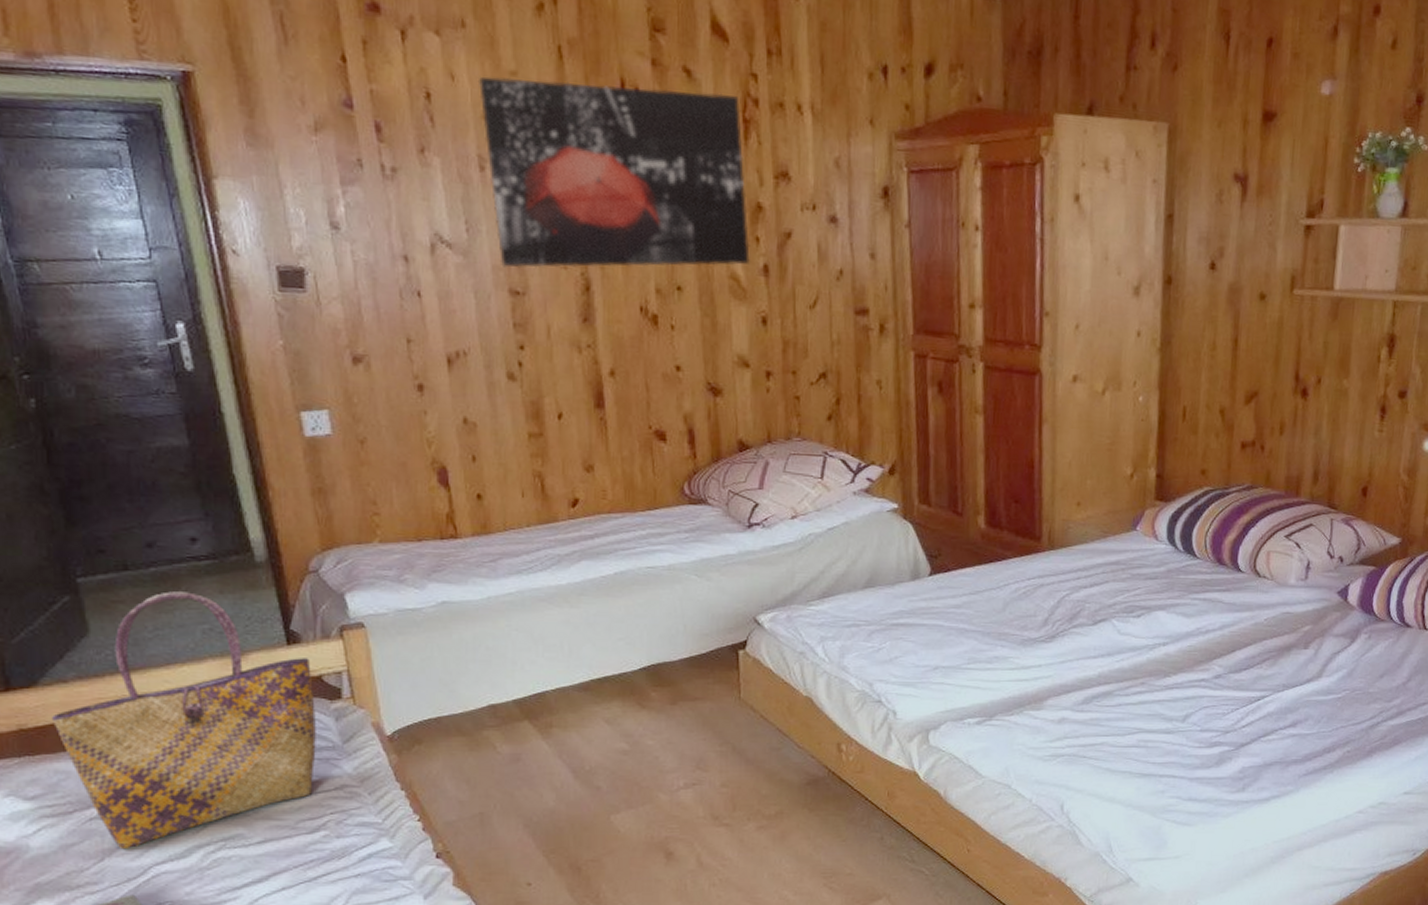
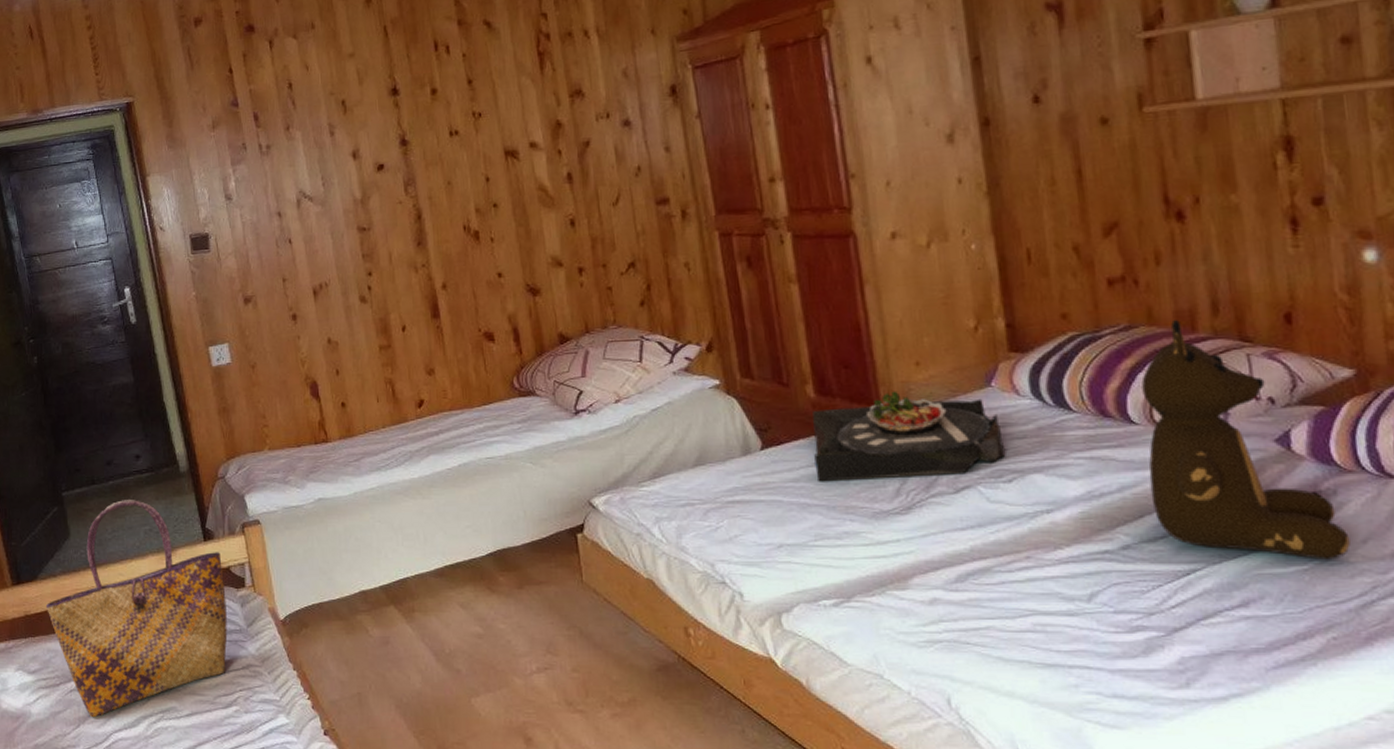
wall art: present [477,76,750,268] -> none [325,35,555,210]
serving tray: none [976,528,1139,610] -> present [813,391,1006,482]
teddy bear: none [1243,485,1373,690] -> present [1141,320,1351,560]

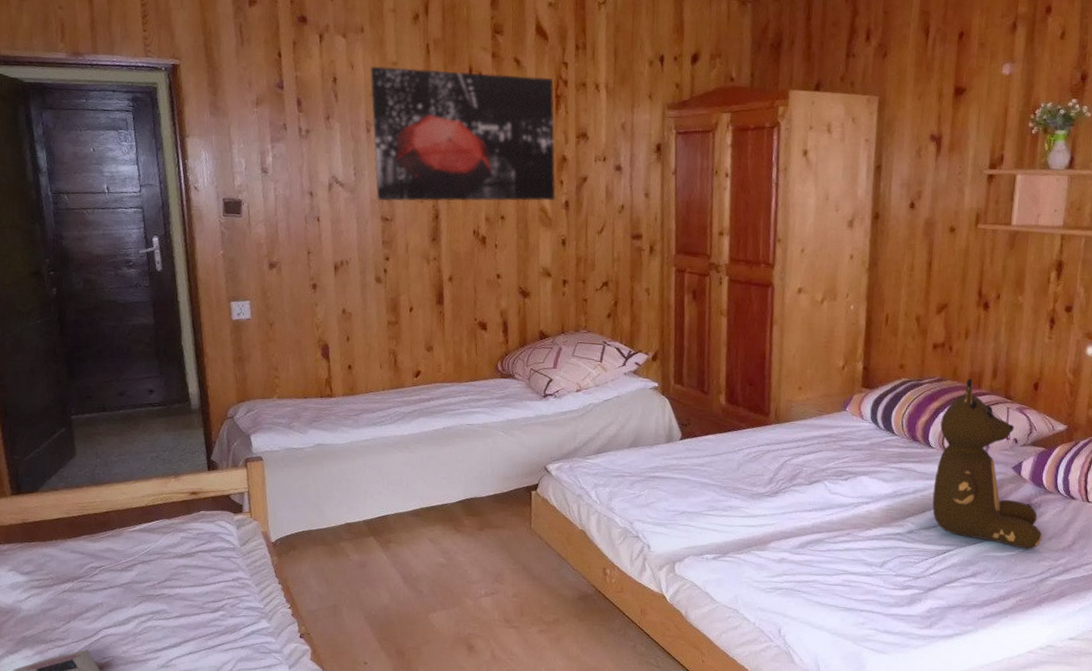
tote bag: present [45,500,228,718] -> none [44,428,224,616]
wall art: none [325,35,555,210] -> present [369,66,556,202]
serving tray: present [813,391,1006,482] -> none [716,406,847,472]

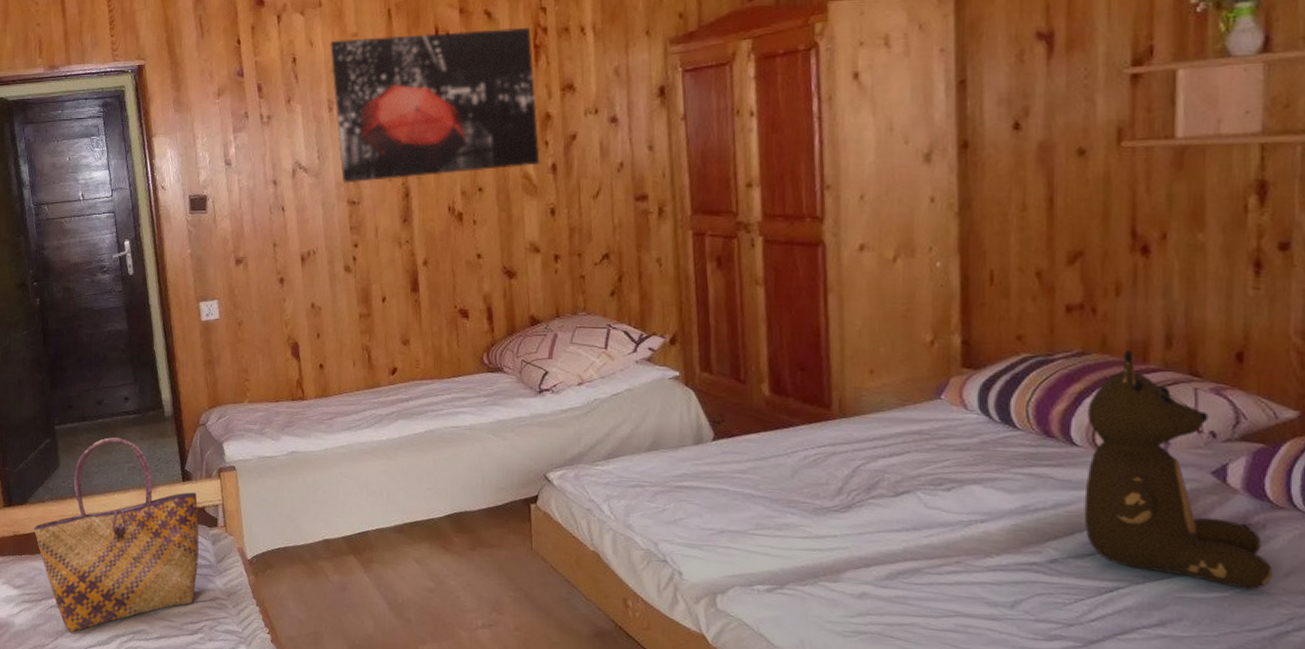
tote bag: none [44,428,224,616] -> present [33,437,199,633]

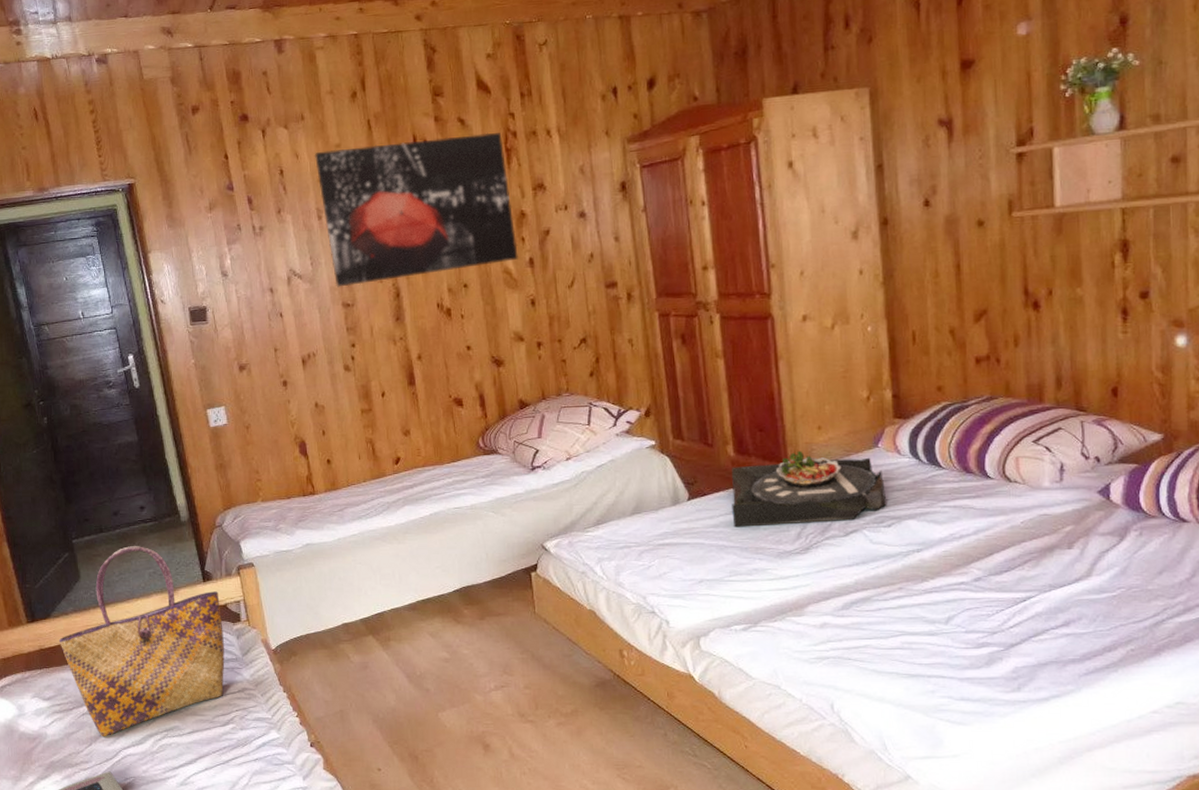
serving tray: none [763,395,948,480] -> present [732,450,887,527]
teddy bear: present [1084,350,1273,590] -> none [998,393,1149,588]

